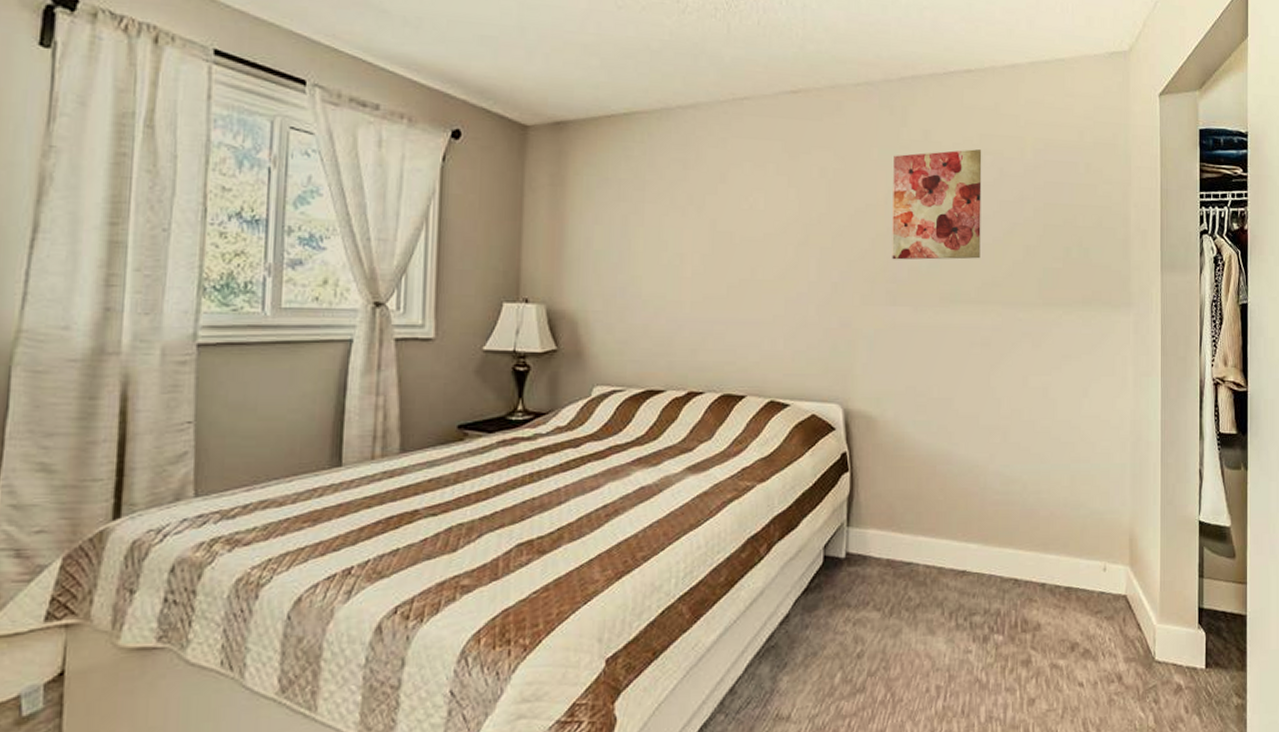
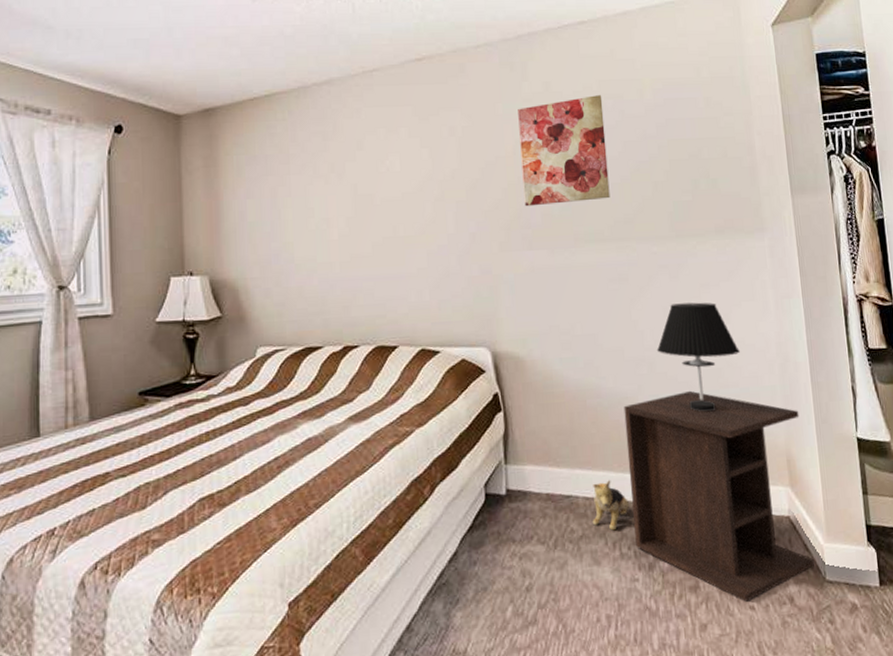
plush toy: none [930,549,969,601] -> present [592,480,629,531]
nightstand: none [972,463,1146,678] -> present [623,390,815,602]
table lamp: none [1012,373,1094,486] -> present [656,302,740,412]

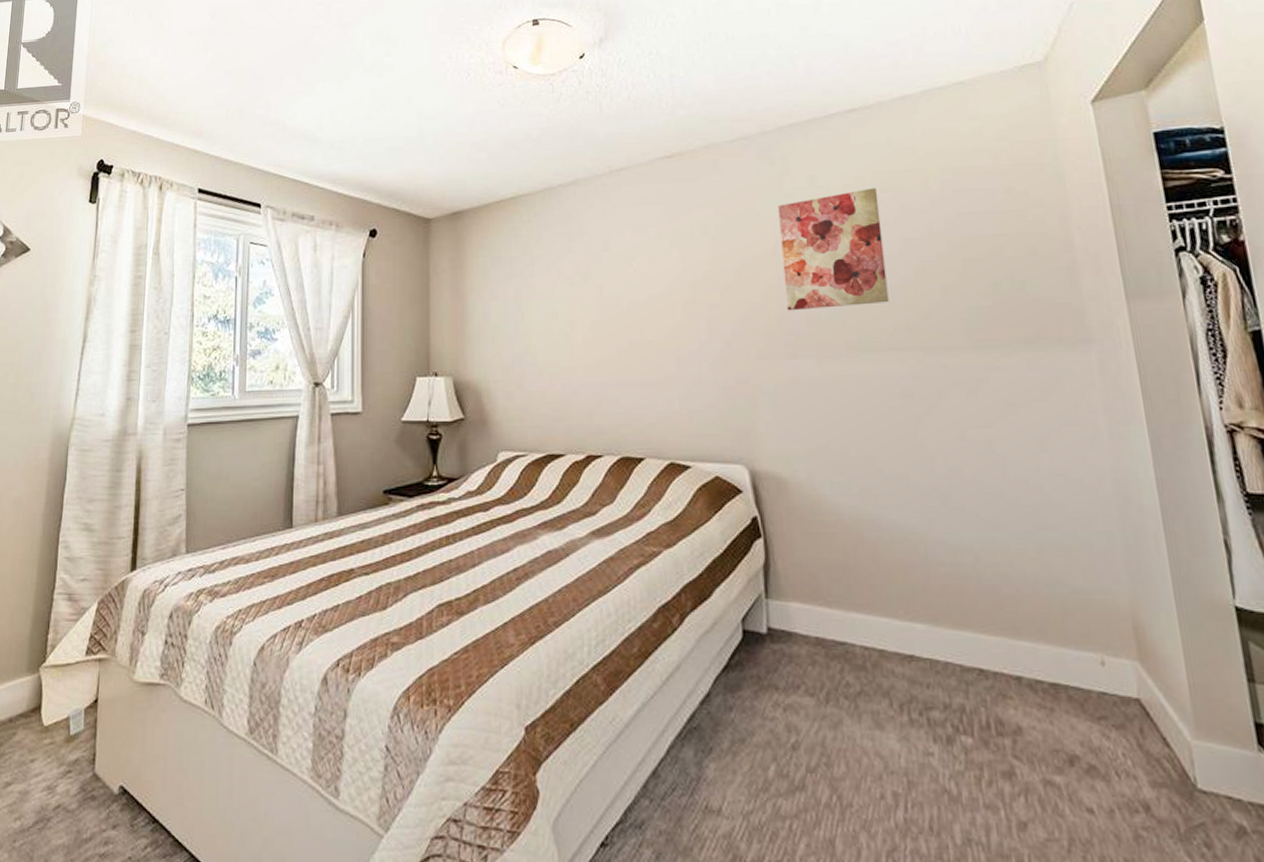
plush toy: present [592,480,629,531] -> none [872,629,919,690]
nightstand: present [623,390,815,602] -> none [910,530,1180,802]
table lamp: present [656,302,740,412] -> none [950,425,1062,558]

